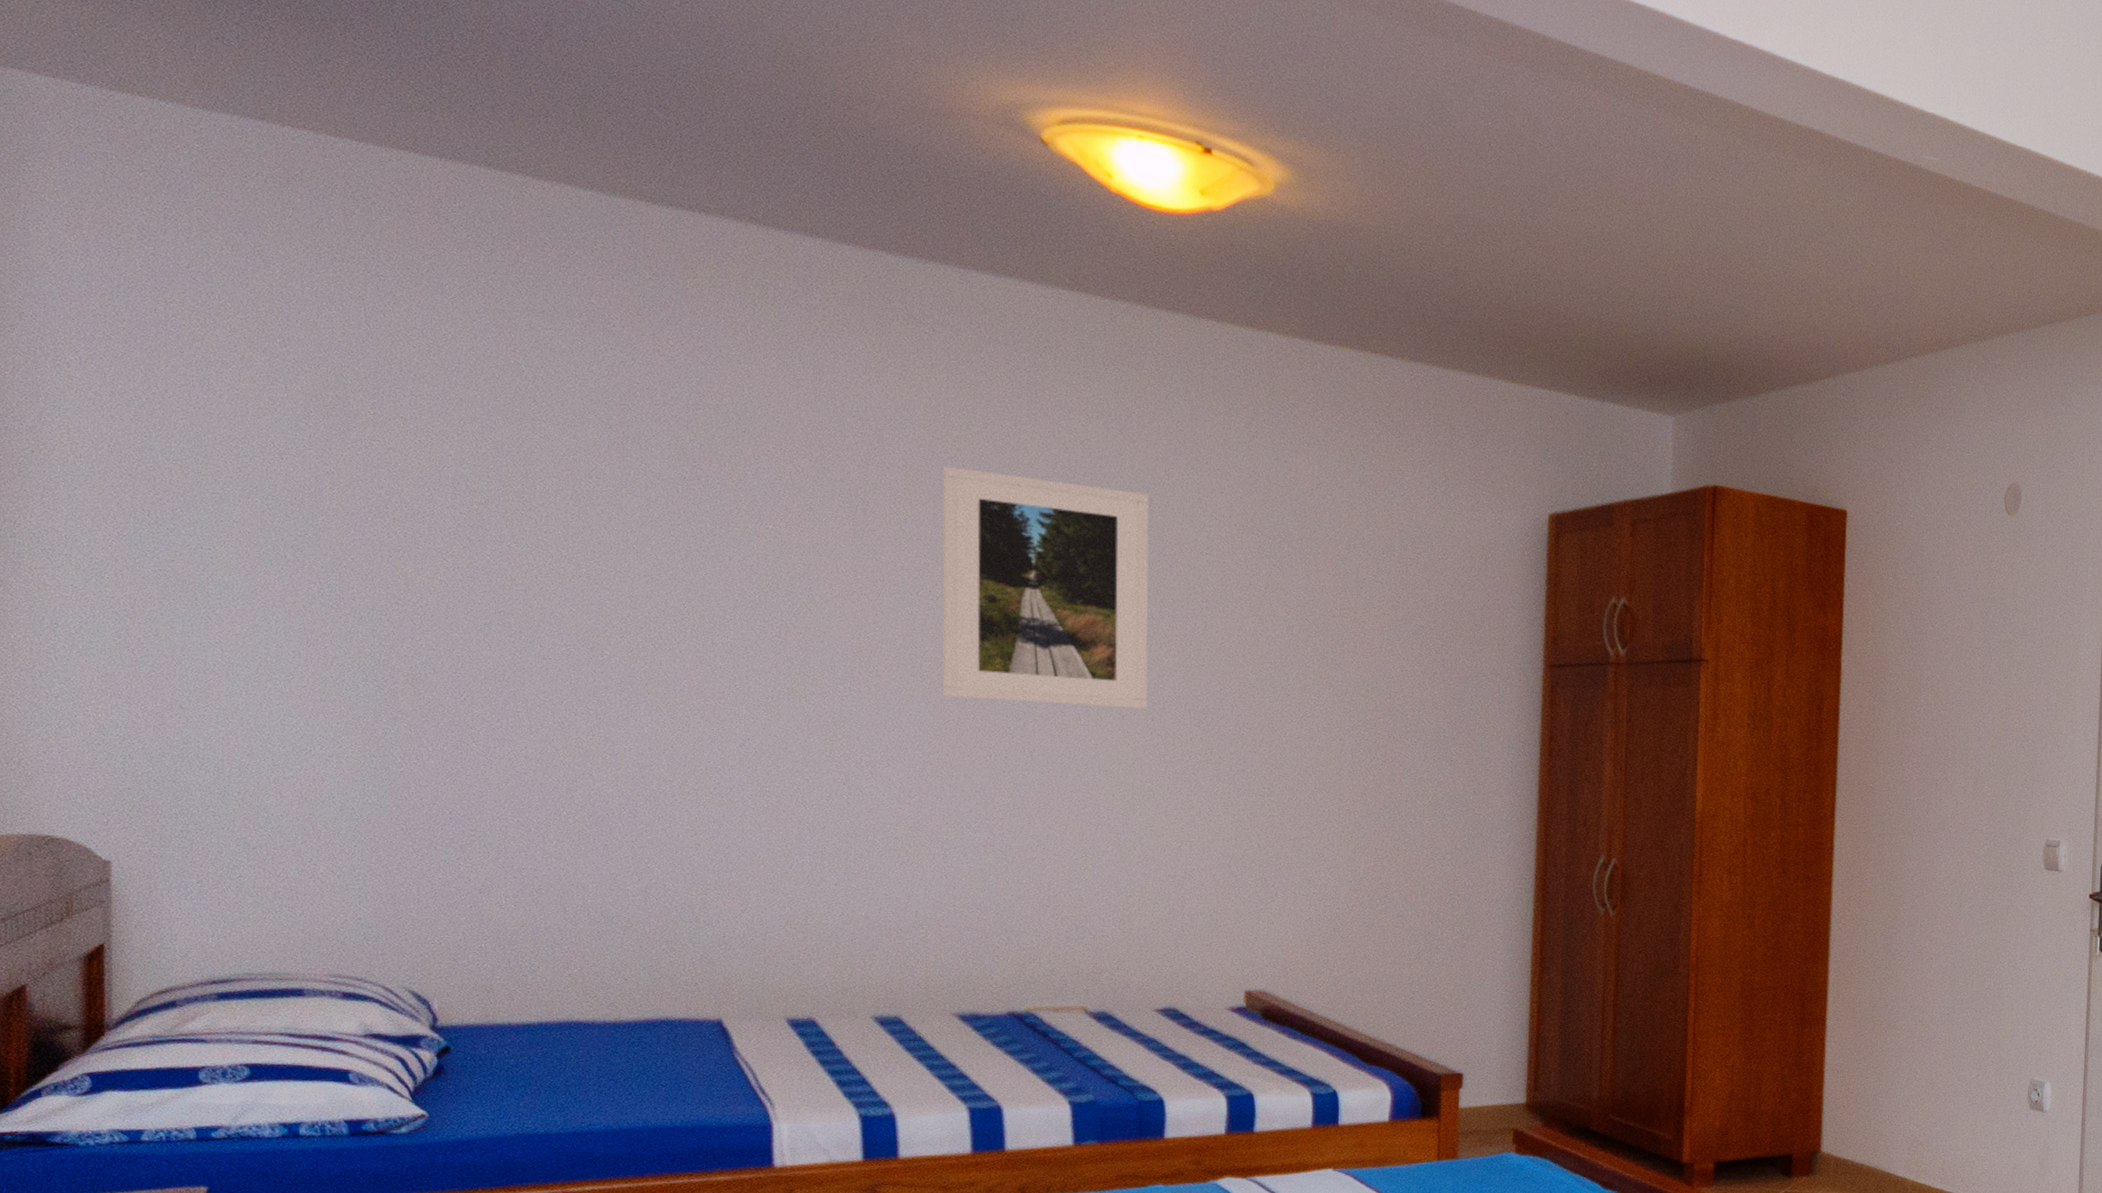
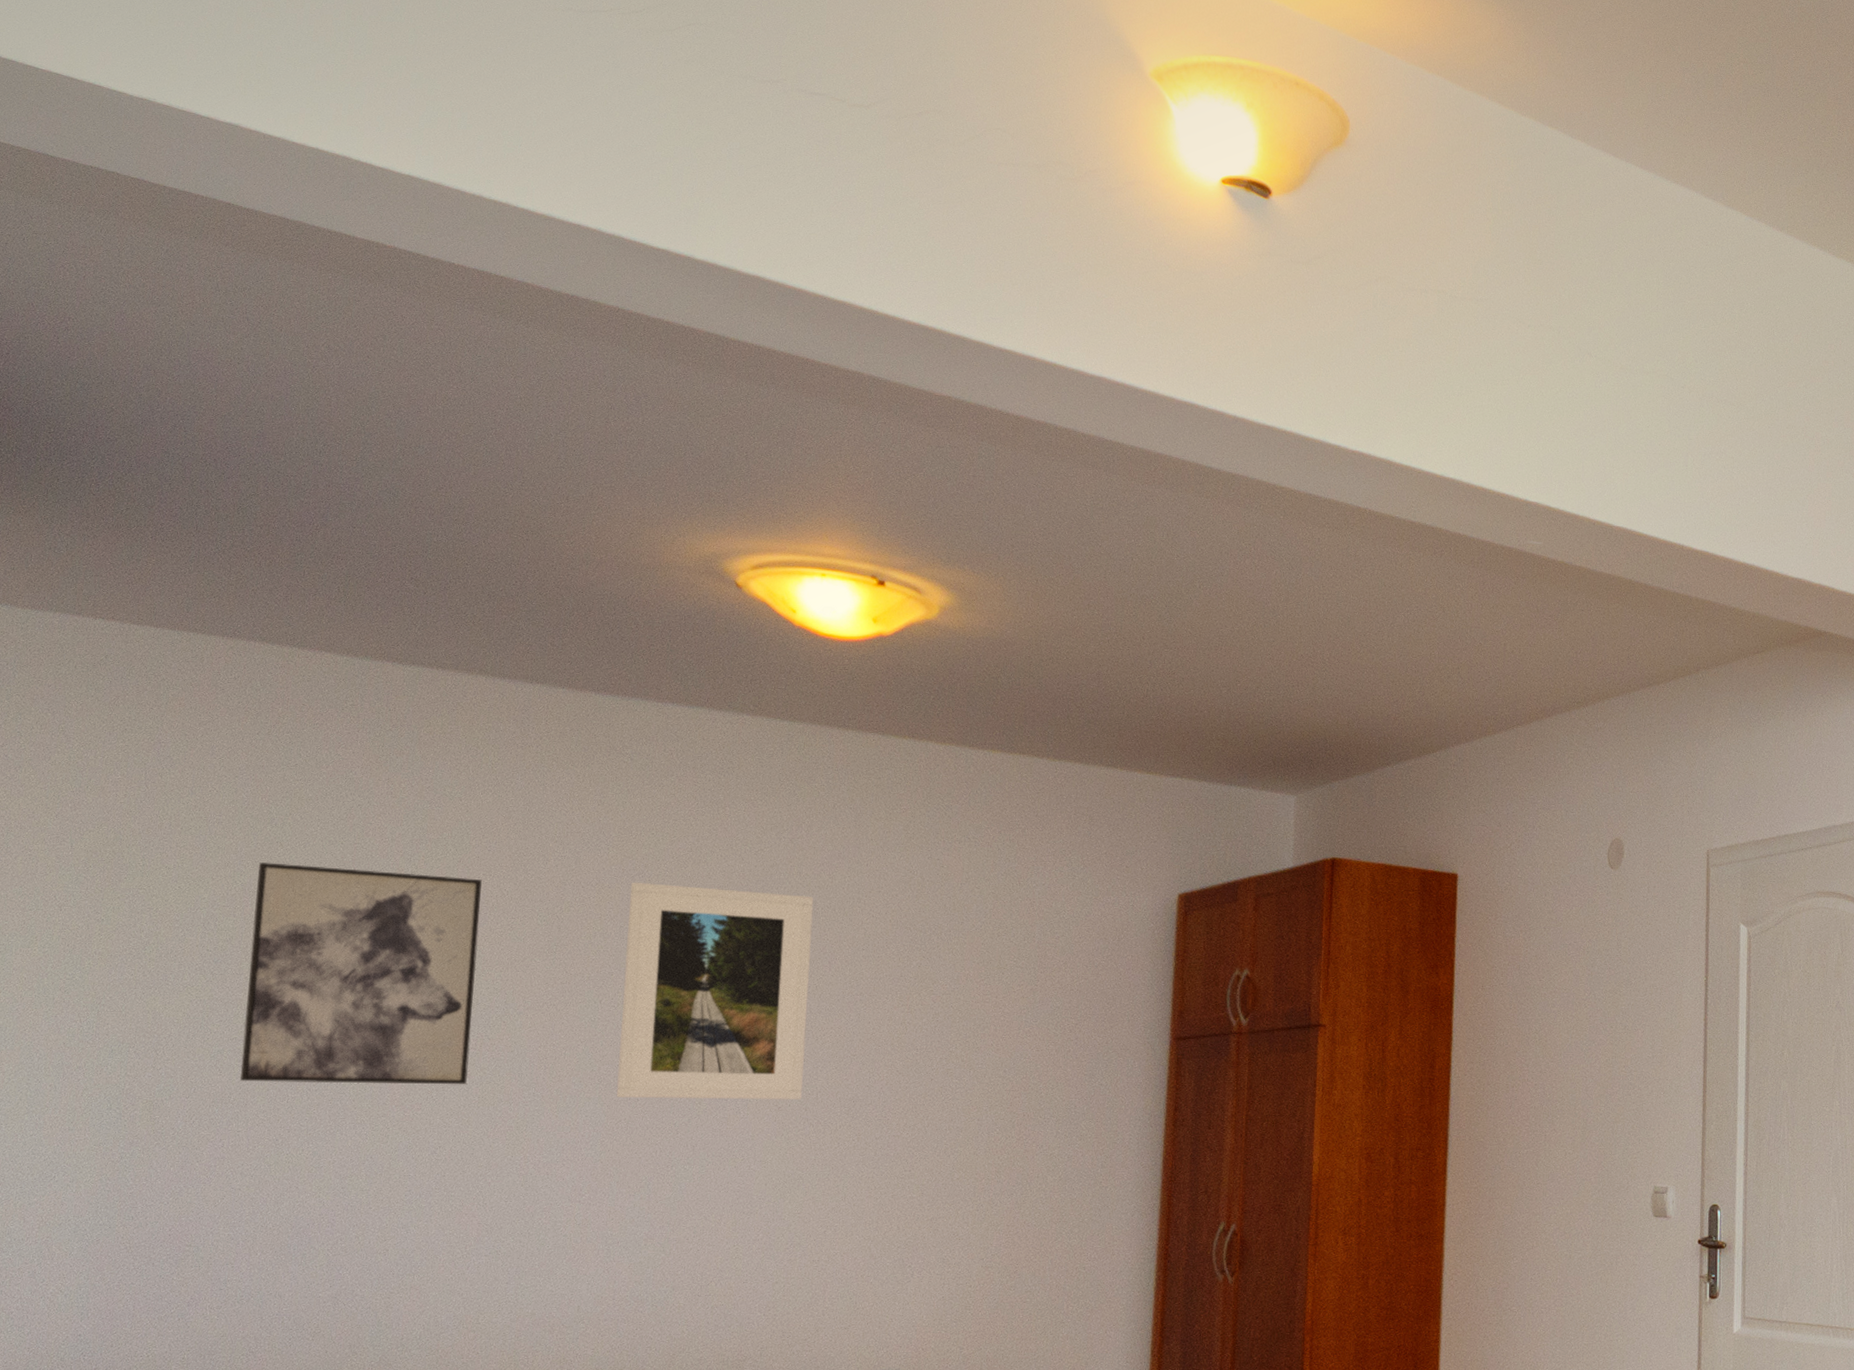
wall art: none [510,419,774,675] -> present [239,862,482,1085]

